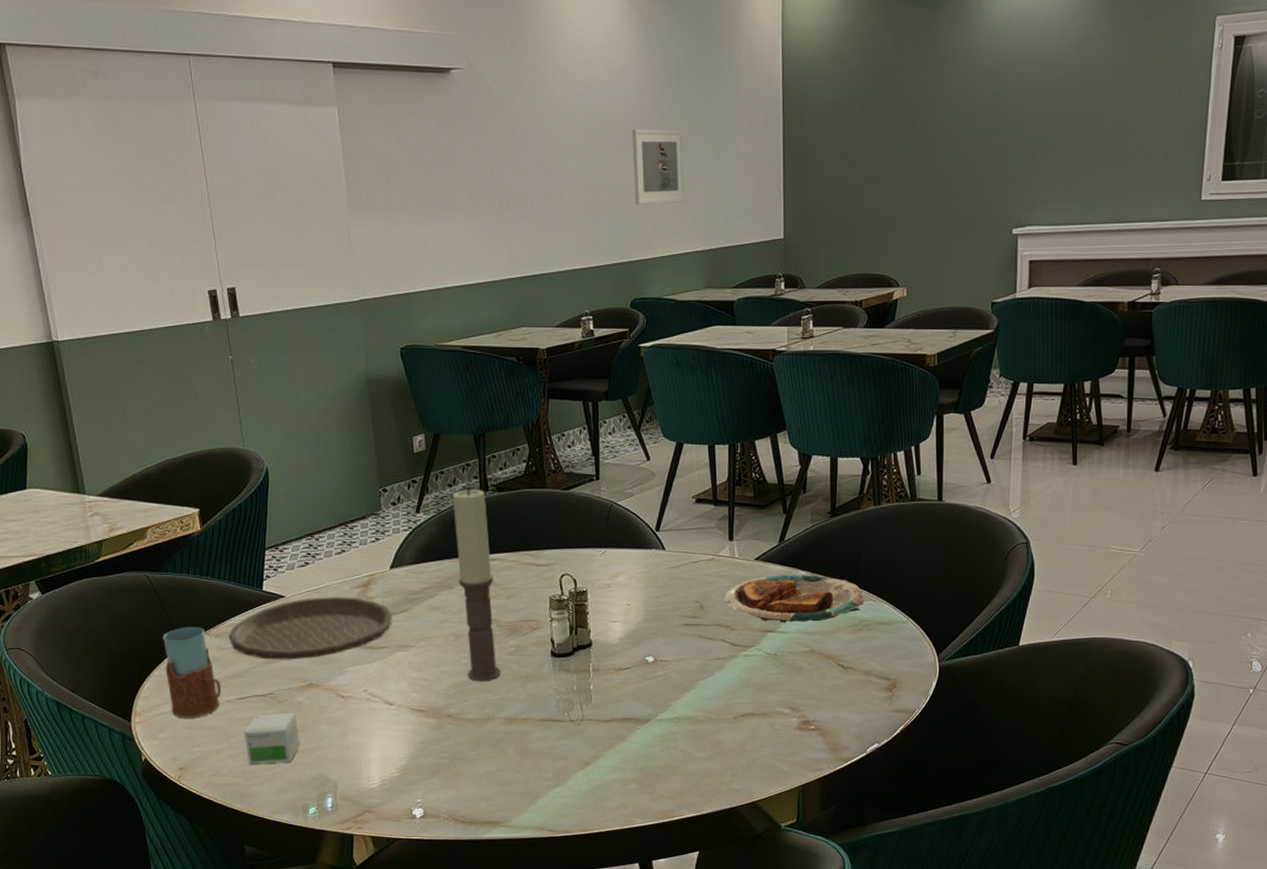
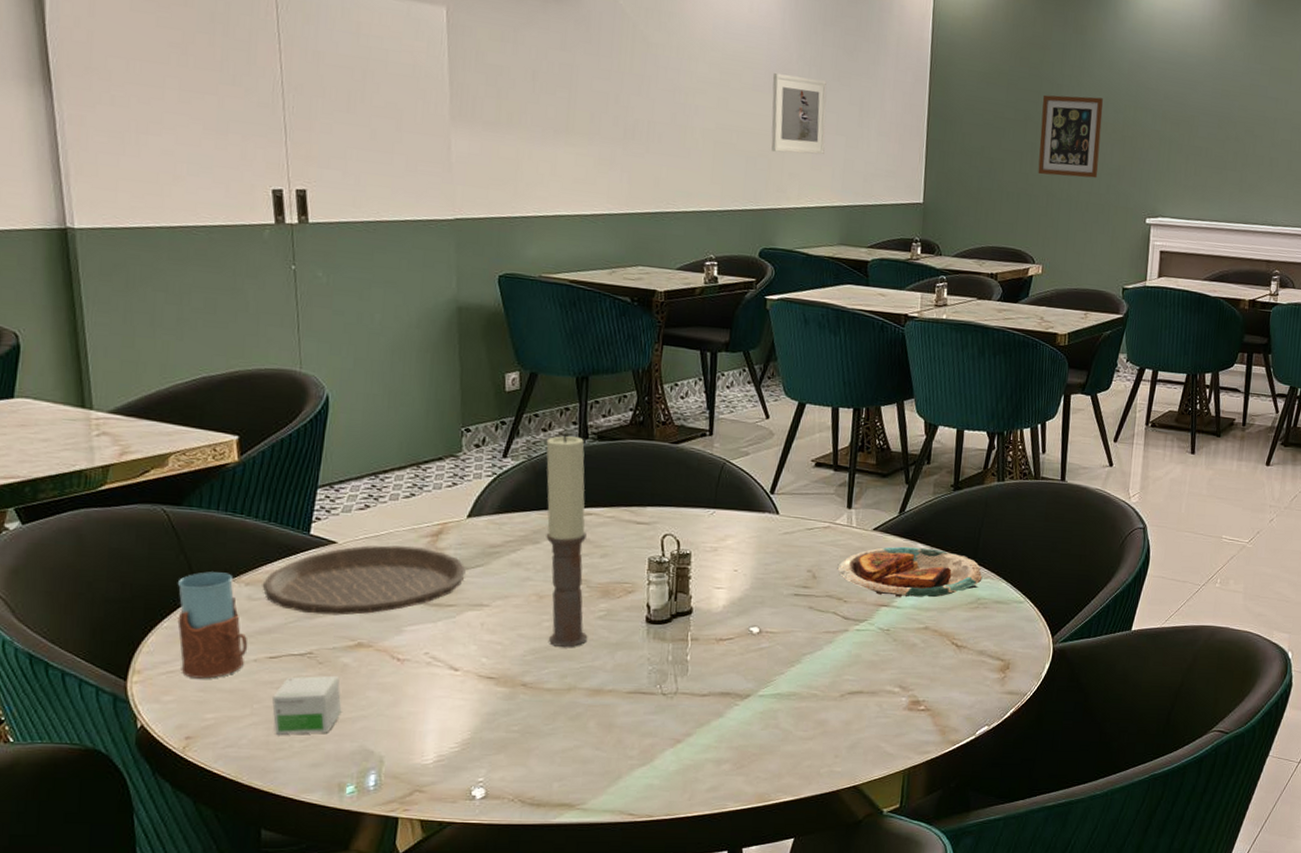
wall art: none [897,111,961,197] -> present [1038,95,1104,179]

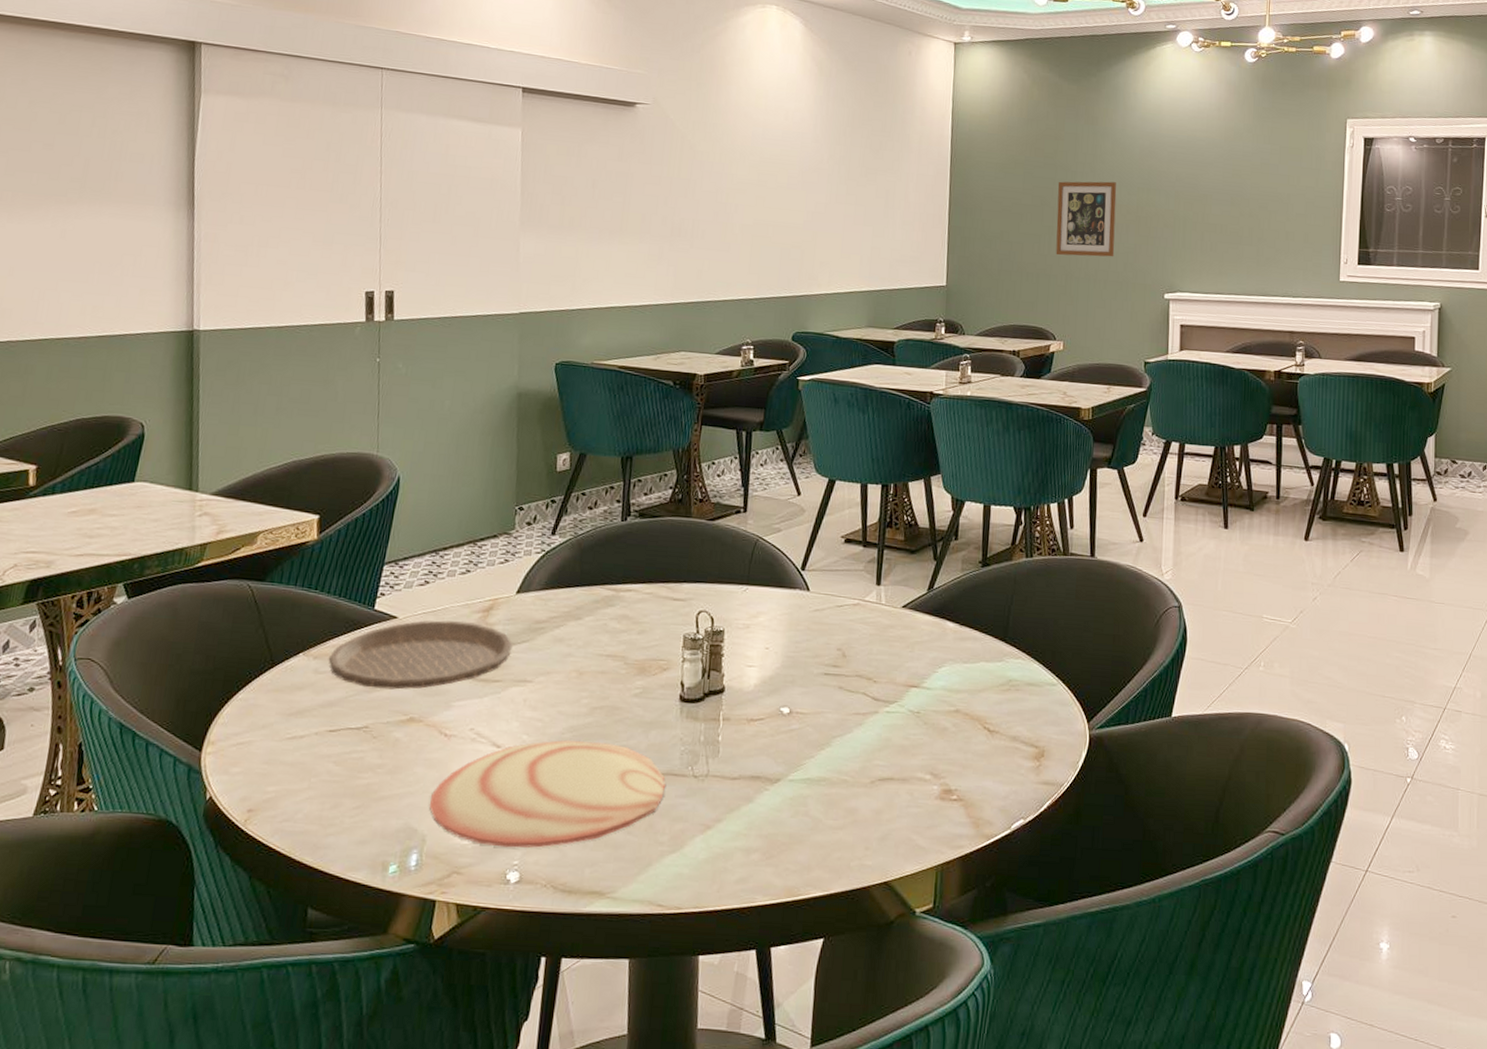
drinking glass: present [177,571,248,679] -> none [250,645,312,751]
small box: present [272,675,342,735] -> none [327,750,391,810]
plate: none [385,662,634,766] -> present [429,740,666,848]
candle: present [546,433,588,647] -> none [586,511,627,725]
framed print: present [771,73,827,155] -> none [804,173,855,244]
plate: present [836,546,983,598] -> none [866,624,1014,679]

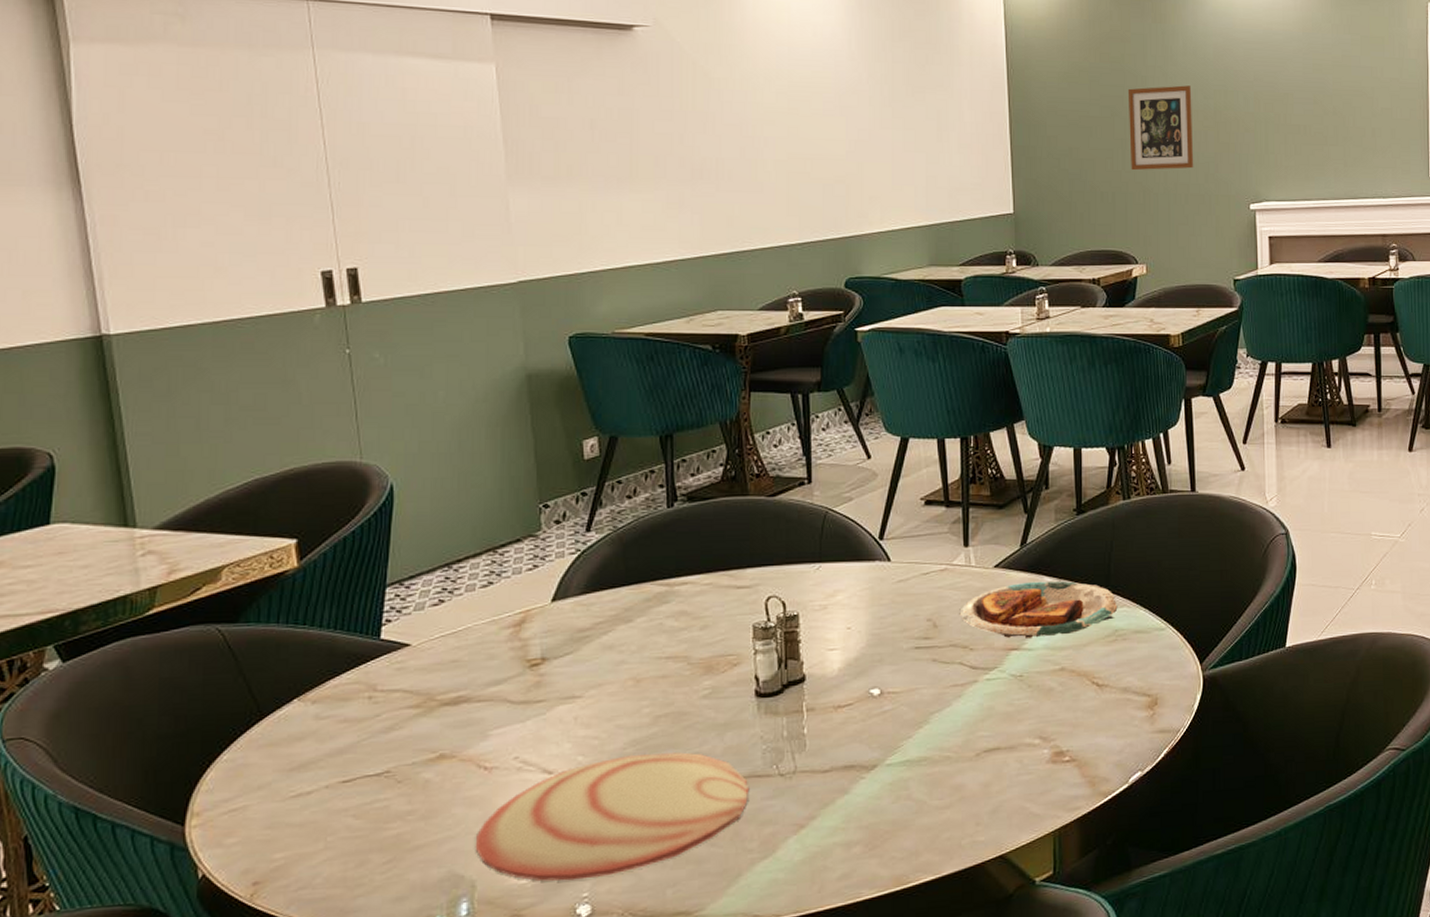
plate: present [328,620,514,690] -> none [330,640,555,728]
plate: none [866,624,1014,679] -> present [958,581,1118,638]

